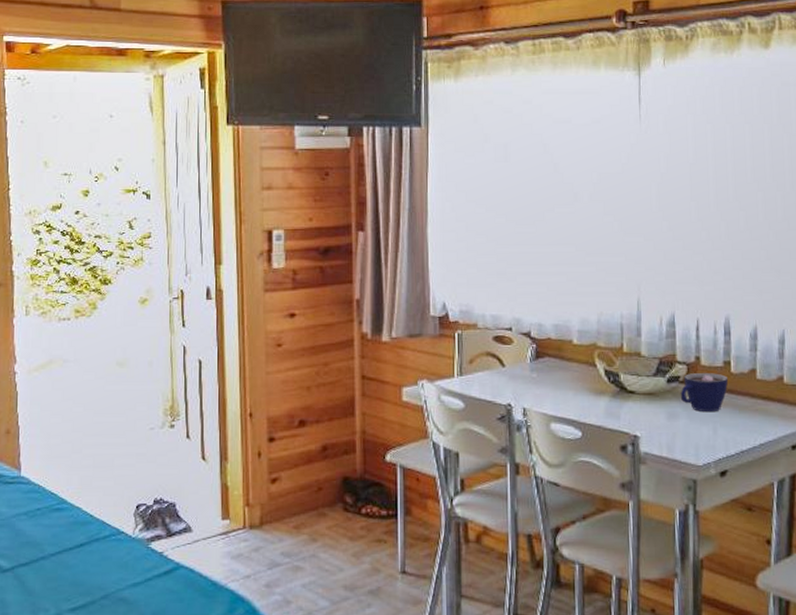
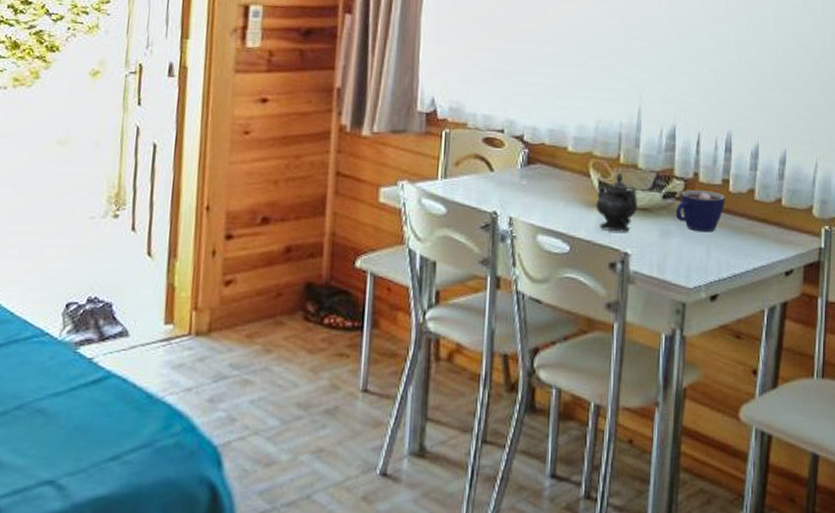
teapot: none [603,360,644,417] -> present [595,172,638,232]

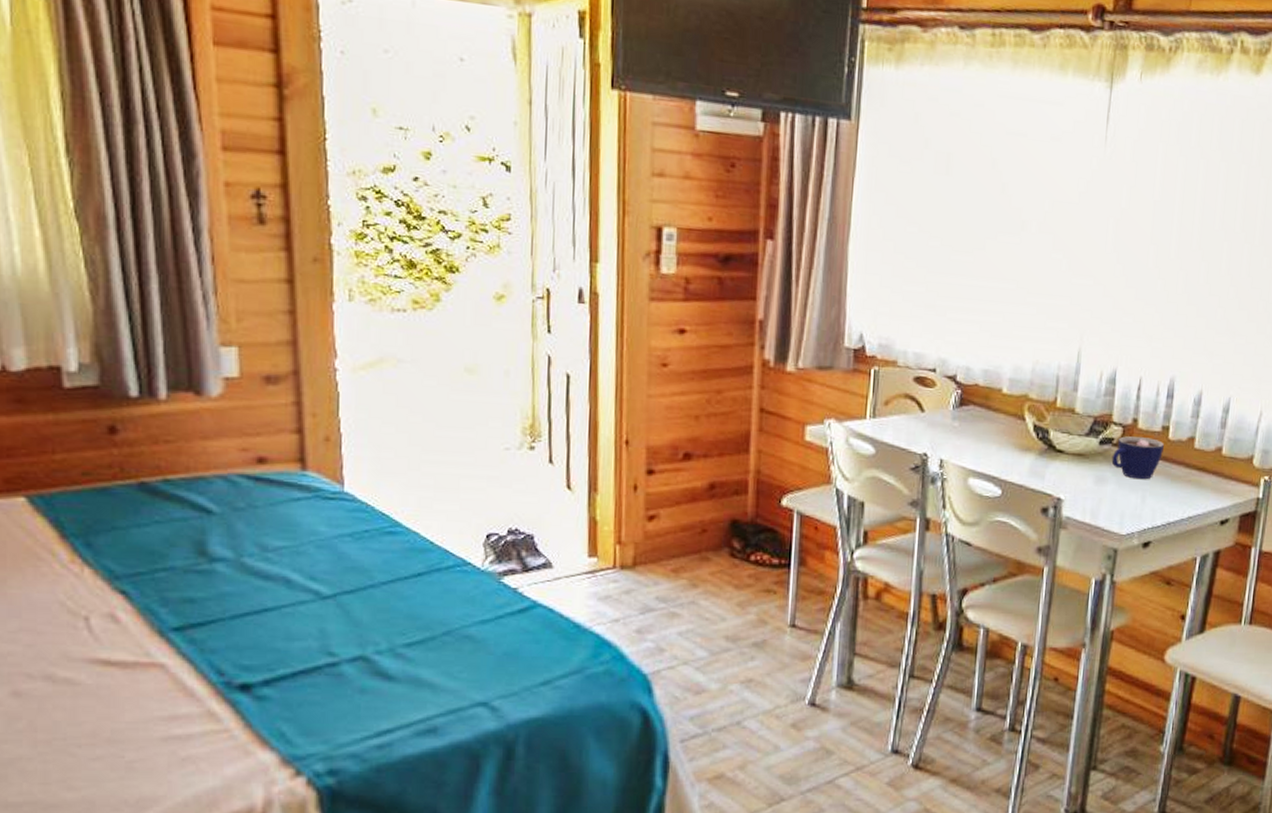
teapot: present [595,172,638,232] -> none [1029,416,1074,478]

